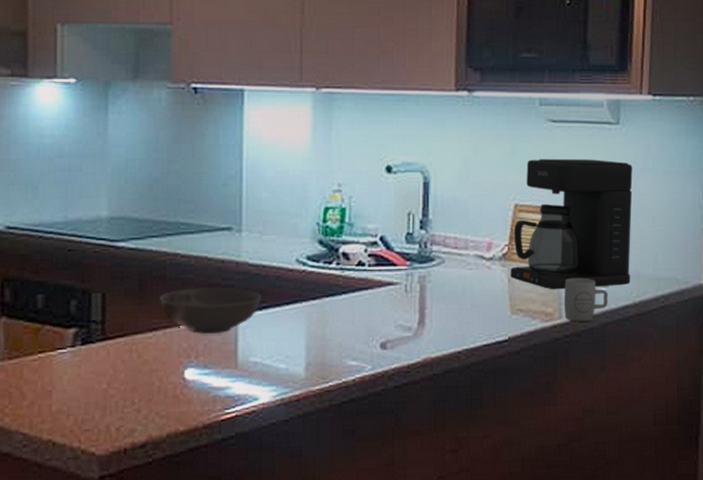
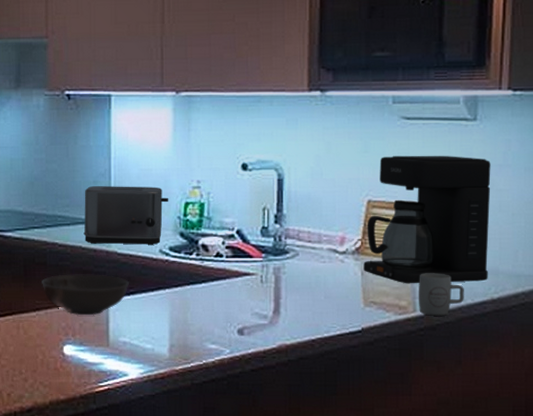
toaster: none [210,189,307,254] -> present [83,186,169,245]

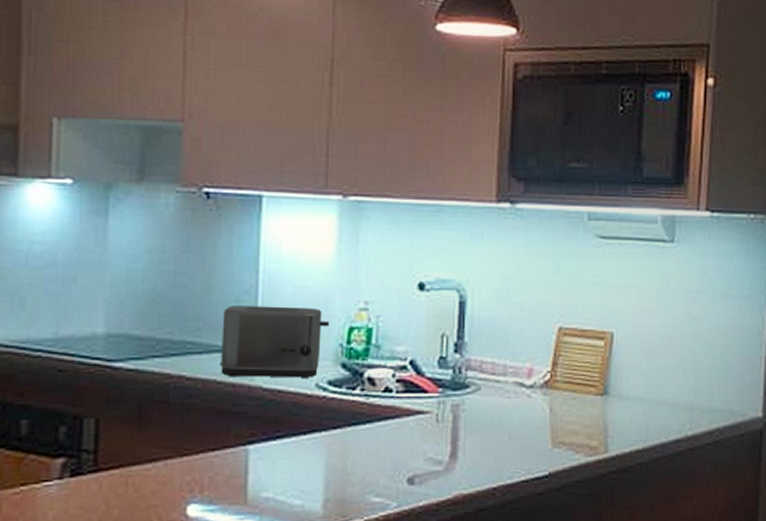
bowl: present [42,274,129,316] -> none [161,414,276,467]
coffee maker: present [363,155,491,284] -> none [552,278,688,421]
mug: present [418,273,464,316] -> none [610,409,658,457]

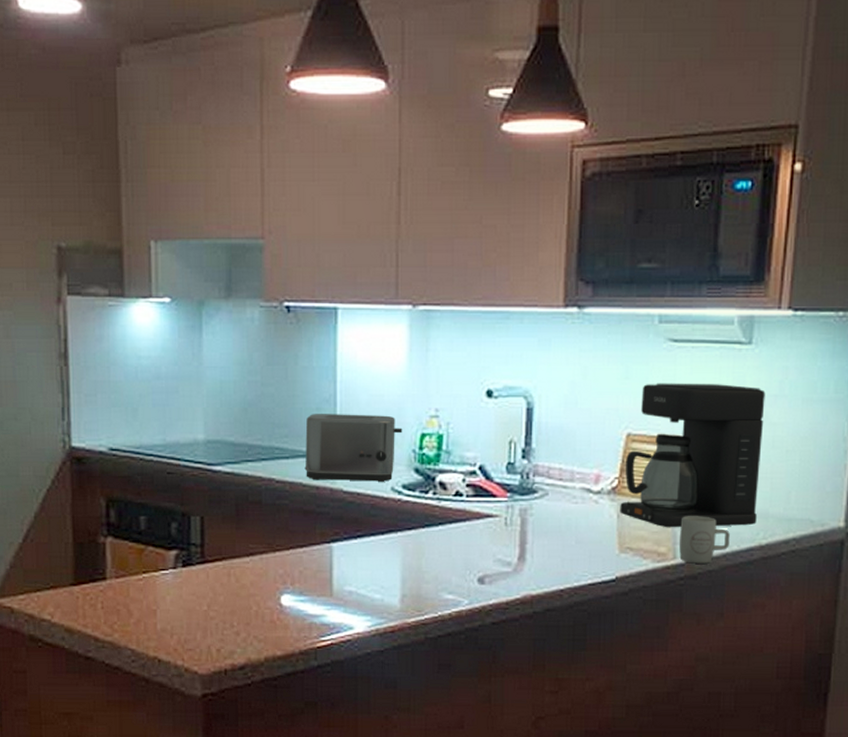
coffee maker: none [552,278,688,421] -> present [620,383,765,528]
mug: none [610,409,658,457] -> present [678,516,730,564]

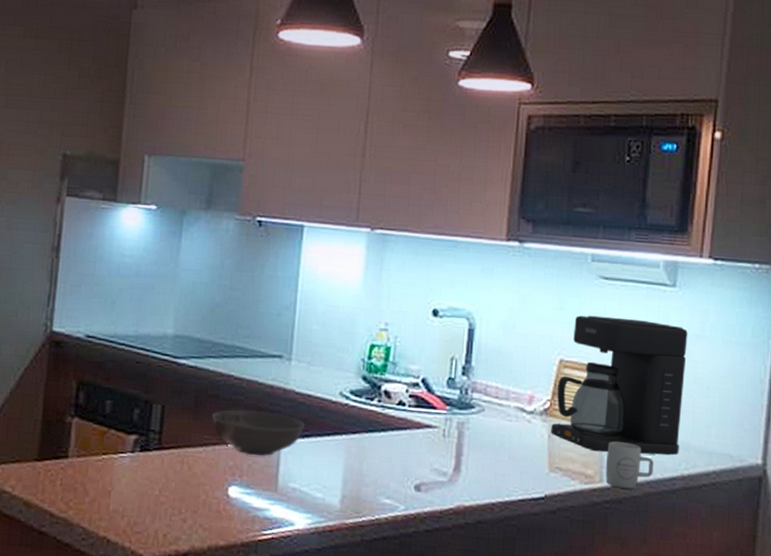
bowl: none [256,514,356,562] -> present [212,410,305,457]
toaster: present [304,414,403,482] -> none [261,318,354,386]

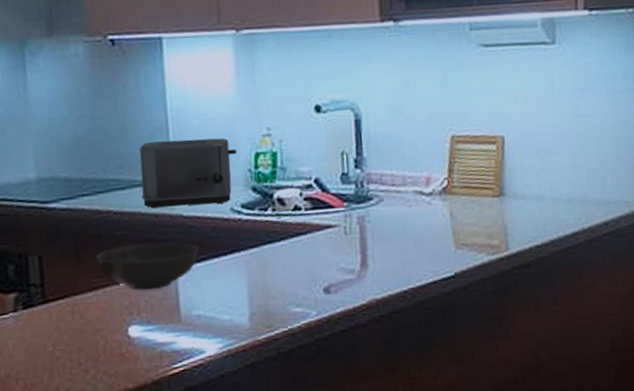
toaster: none [261,318,354,386] -> present [139,138,237,209]
coffee maker: present [551,315,688,456] -> none [451,82,578,222]
mug: present [605,441,654,489] -> none [509,207,556,253]

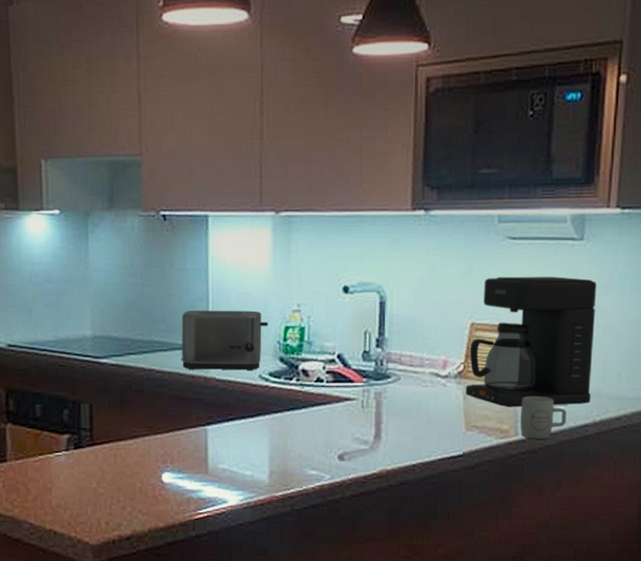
bowl: present [97,241,199,291] -> none [139,401,228,443]
coffee maker: none [451,82,578,222] -> present [466,276,597,408]
mug: none [509,207,556,253] -> present [520,396,566,439]

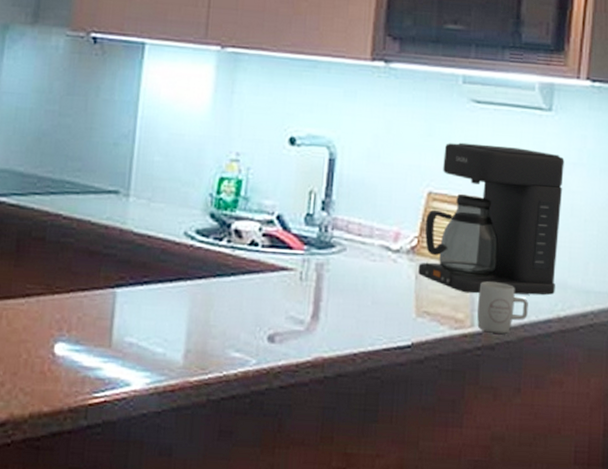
toaster: present [181,310,268,370] -> none [94,149,201,225]

